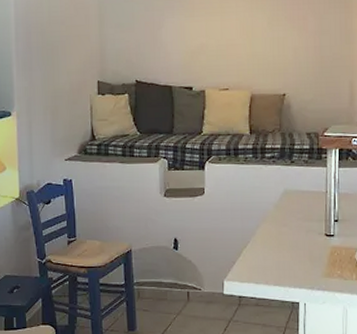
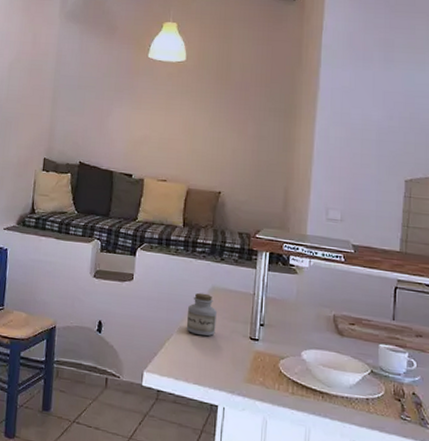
jar: none [261,197,291,239] -> present [186,292,217,337]

